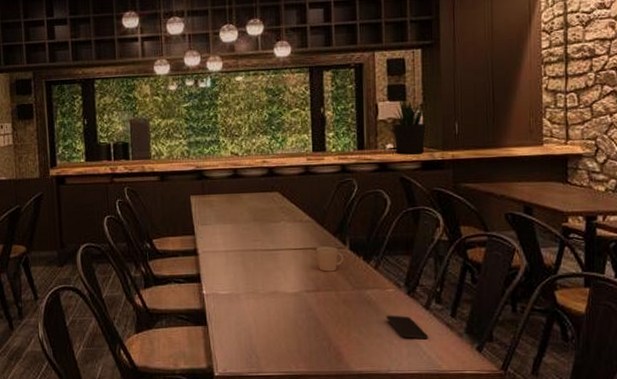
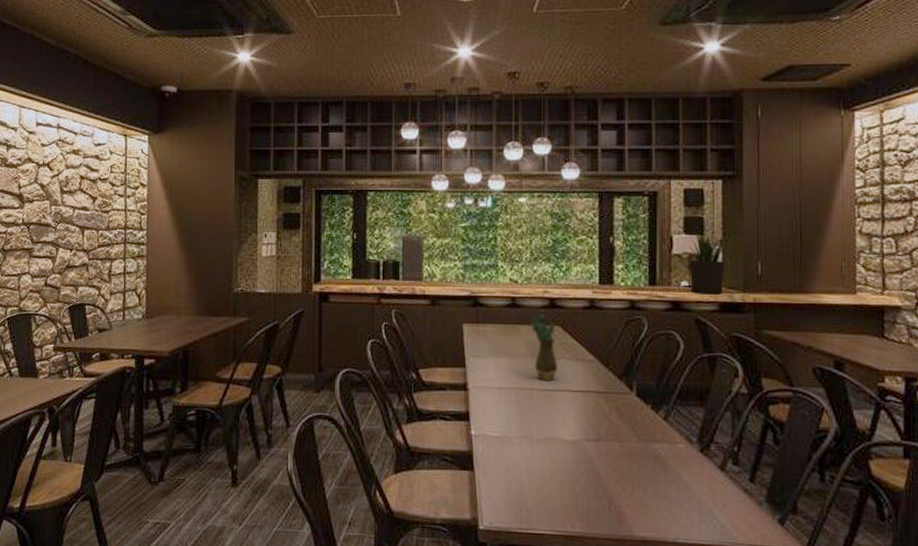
vase: none [251,181,278,242] -> present [530,311,557,381]
cup: present [316,246,343,272] -> none [599,390,629,420]
smartphone: present [386,315,429,340] -> none [675,474,724,506]

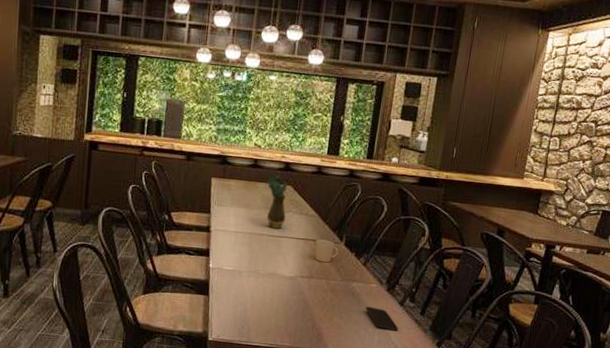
cup: none [599,390,629,420] -> present [315,239,338,263]
smartphone: none [675,474,724,506] -> present [365,306,399,331]
planter: present [688,232,725,296] -> none [398,118,430,172]

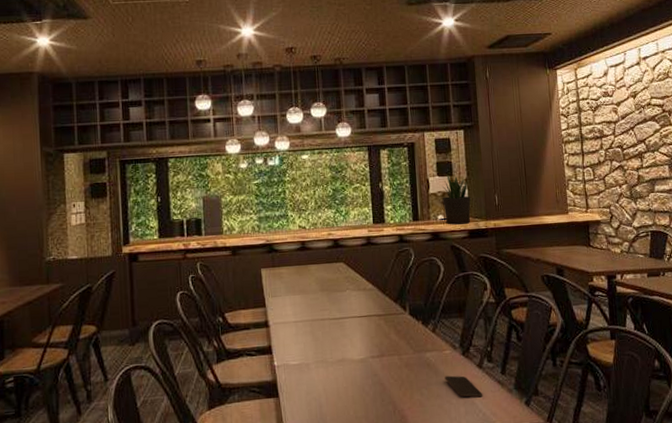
vase: present [267,172,288,230] -> none [318,252,344,311]
cup: present [315,239,338,263] -> none [379,312,404,338]
planter: none [398,118,430,172] -> present [442,174,471,226]

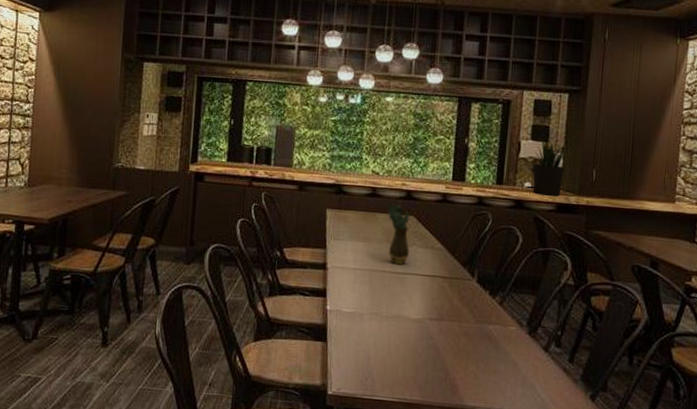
vase: none [318,252,344,311] -> present [387,201,411,265]
smartphone: present [444,375,483,398] -> none [505,352,545,382]

